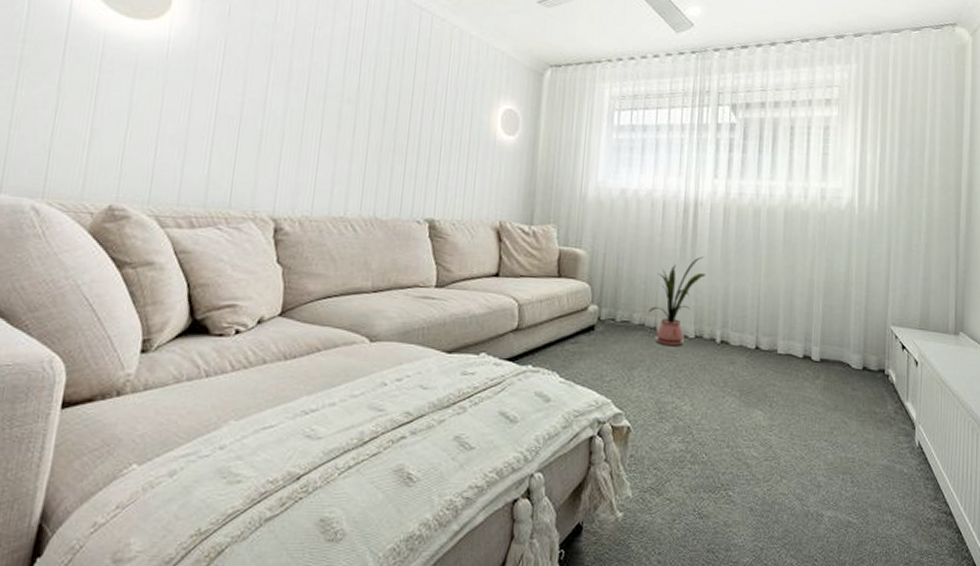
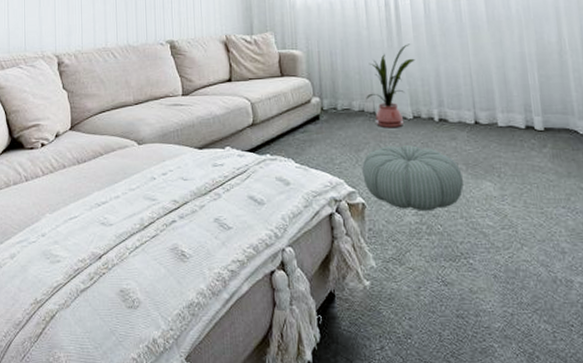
pouf: none [632,365,735,439] -> present [362,145,463,212]

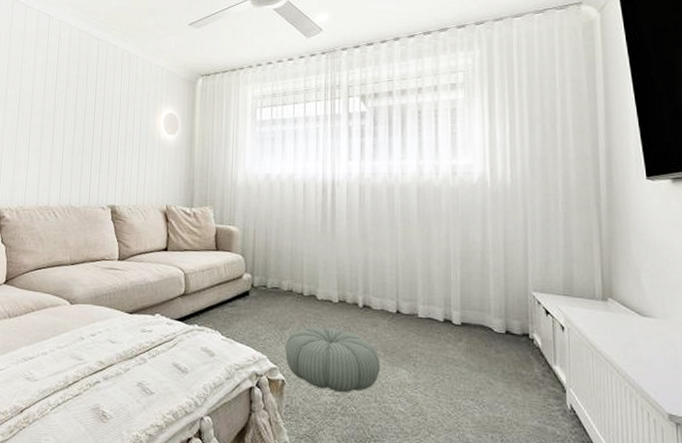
house plant: present [366,43,415,128] -> none [295,230,346,310]

